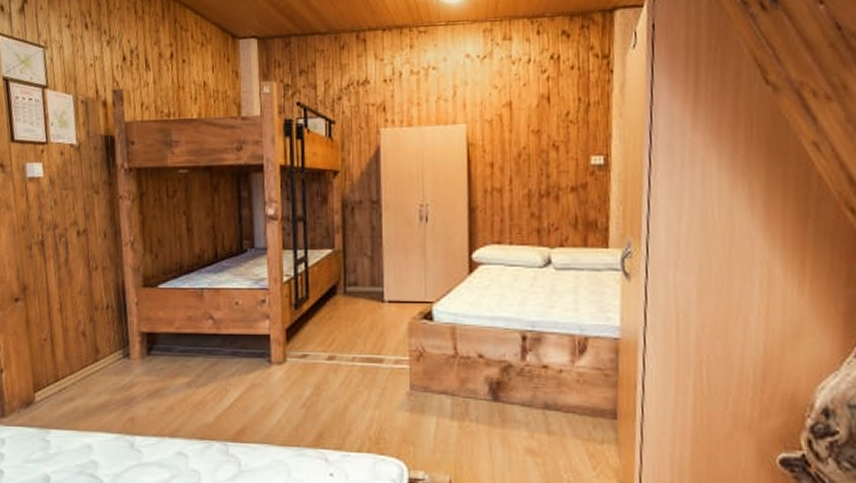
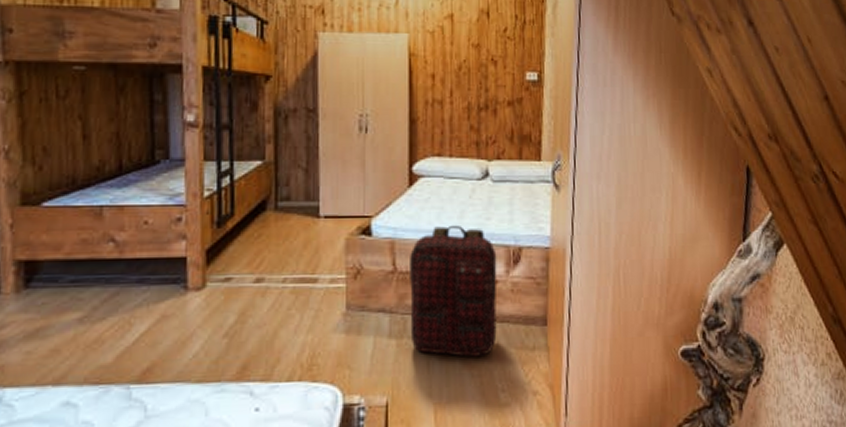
backpack: none [471,312,562,445] -> present [410,225,497,357]

